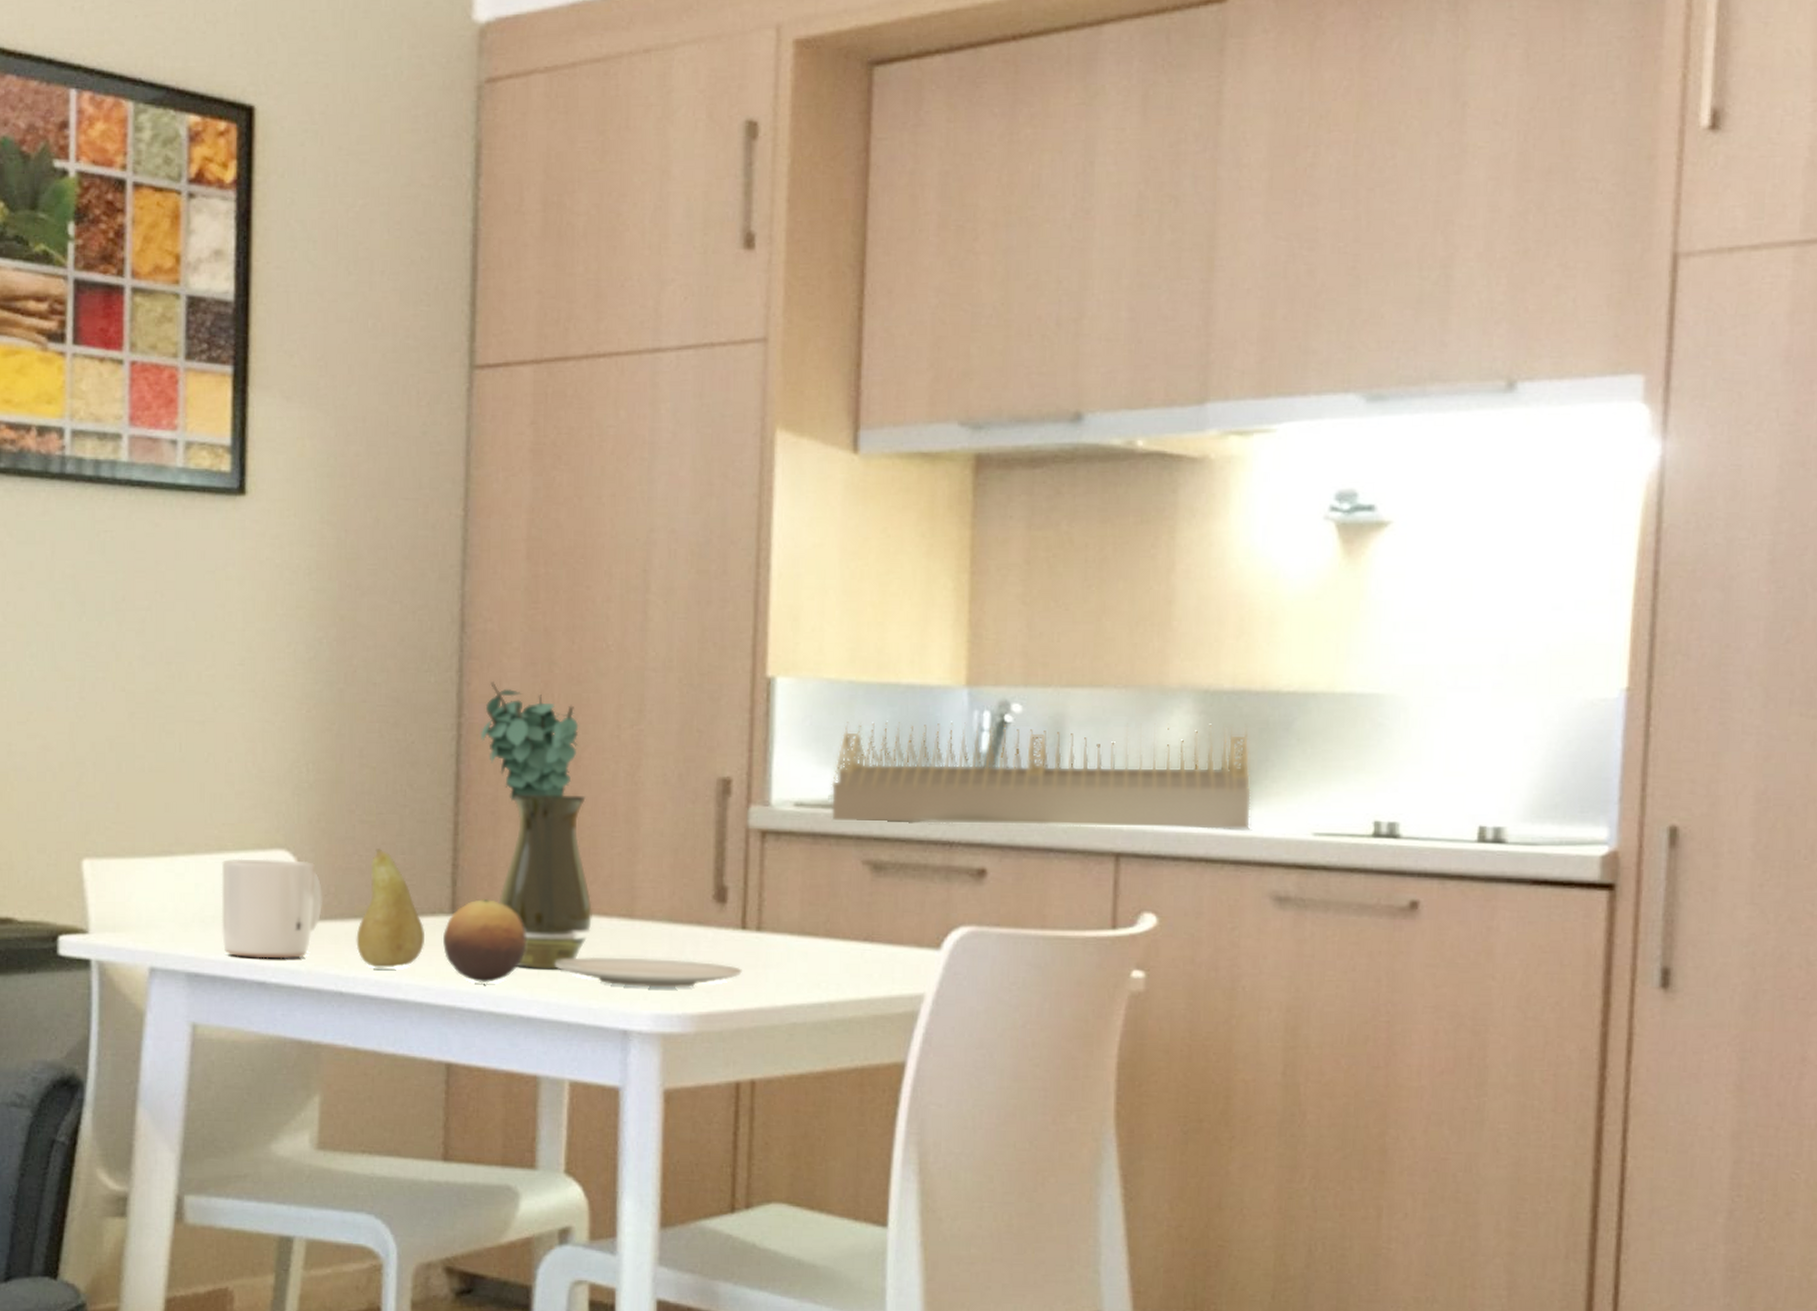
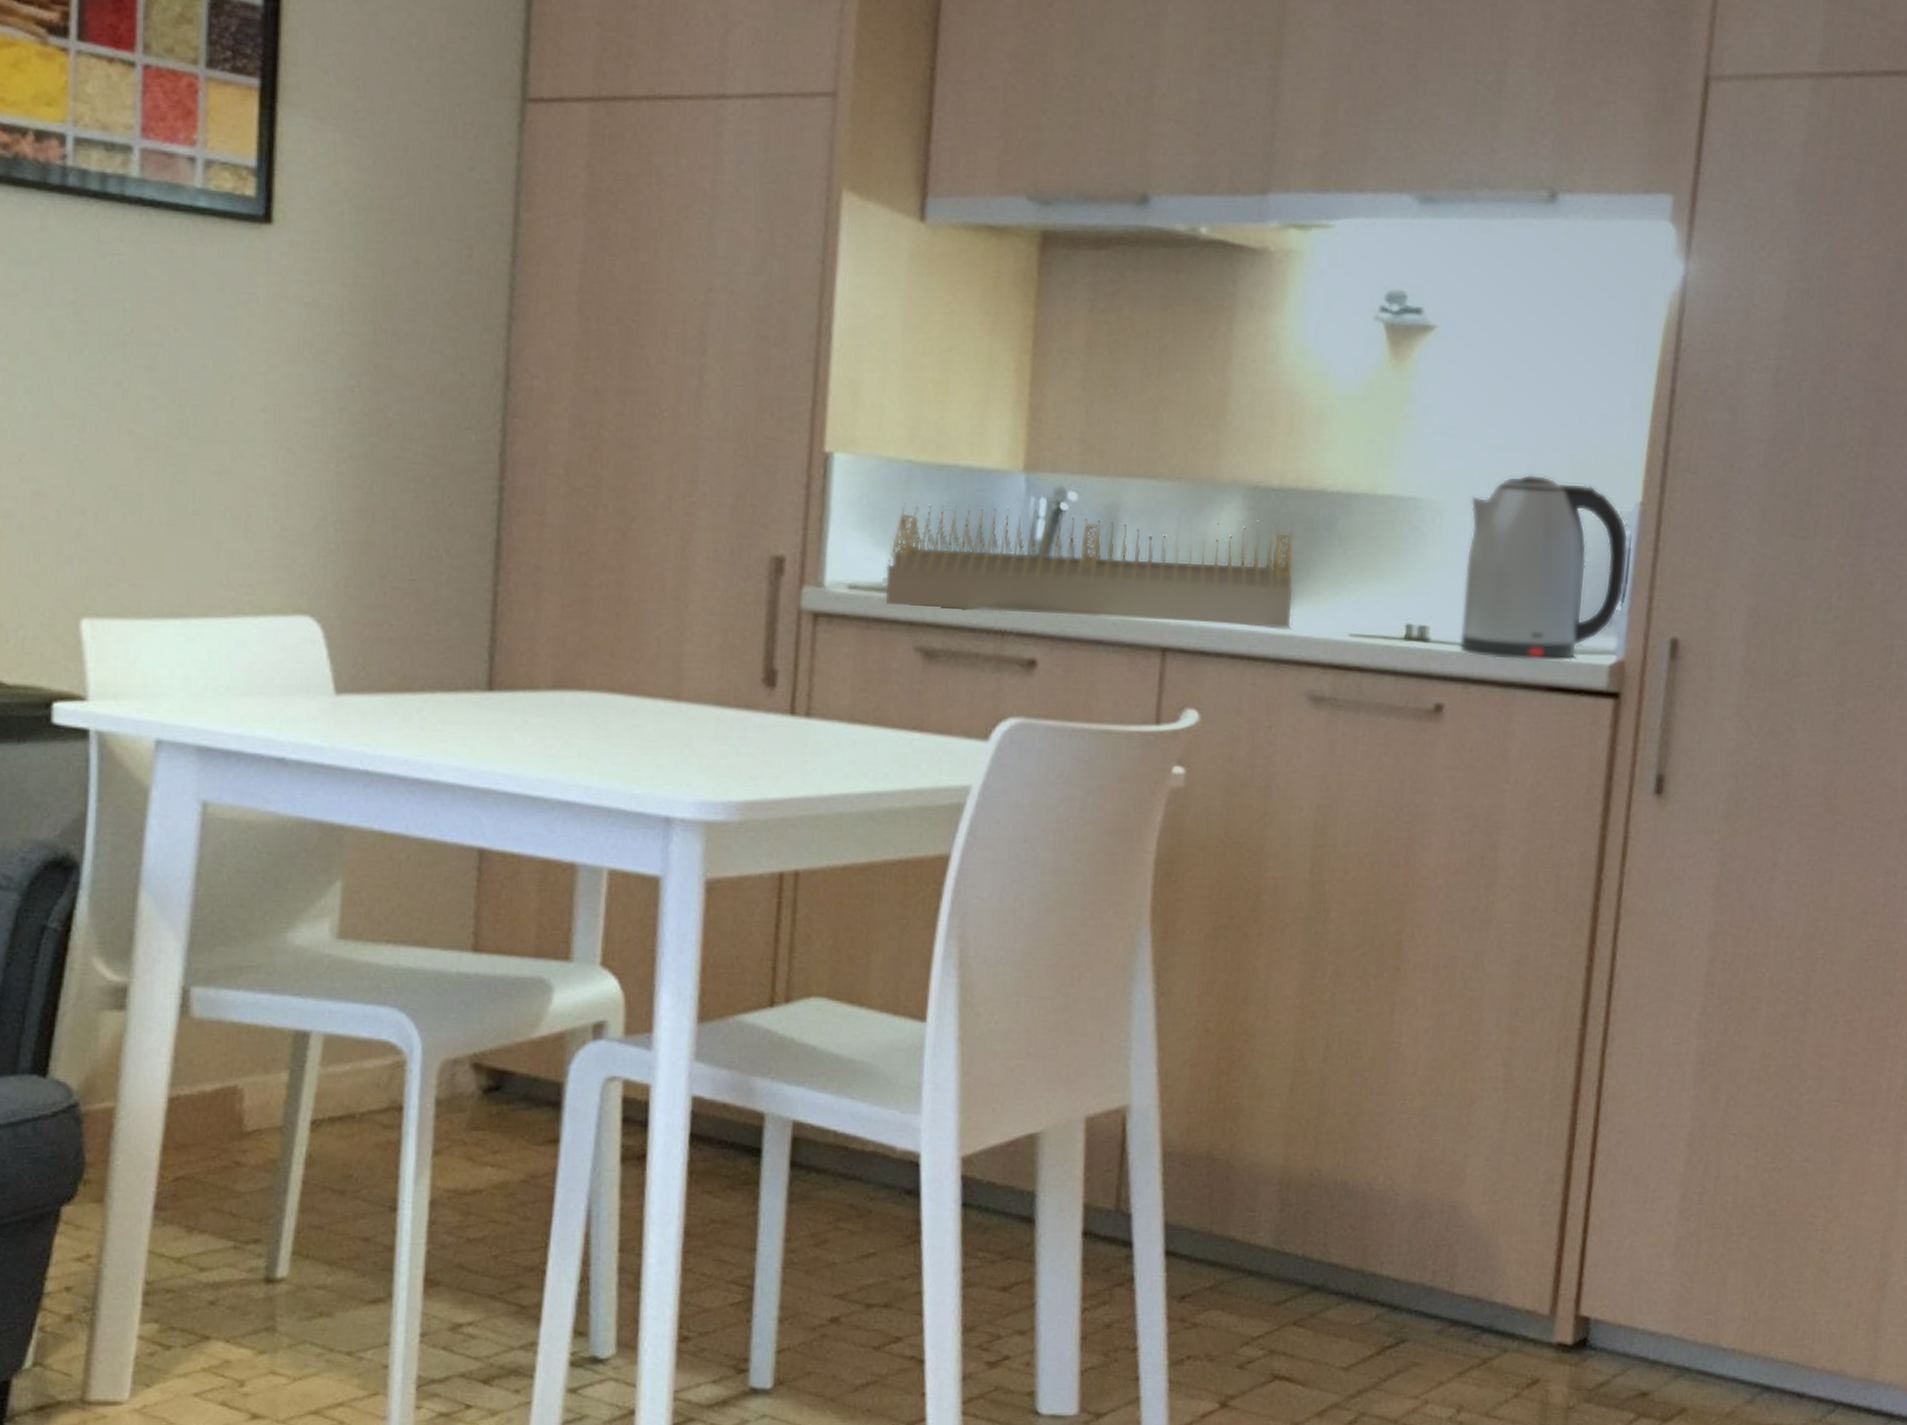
mug: present [221,858,323,959] -> none [236,623,350,734]
fruit: present [356,847,424,968] -> none [384,617,459,747]
fruit: present [443,899,526,984] -> none [478,675,567,766]
vase: present [480,682,592,969] -> none [523,443,637,751]
plate: present [554,956,742,988] -> none [596,739,789,775]
kettle: none [1433,665,1616,855] -> present [1459,474,1629,662]

